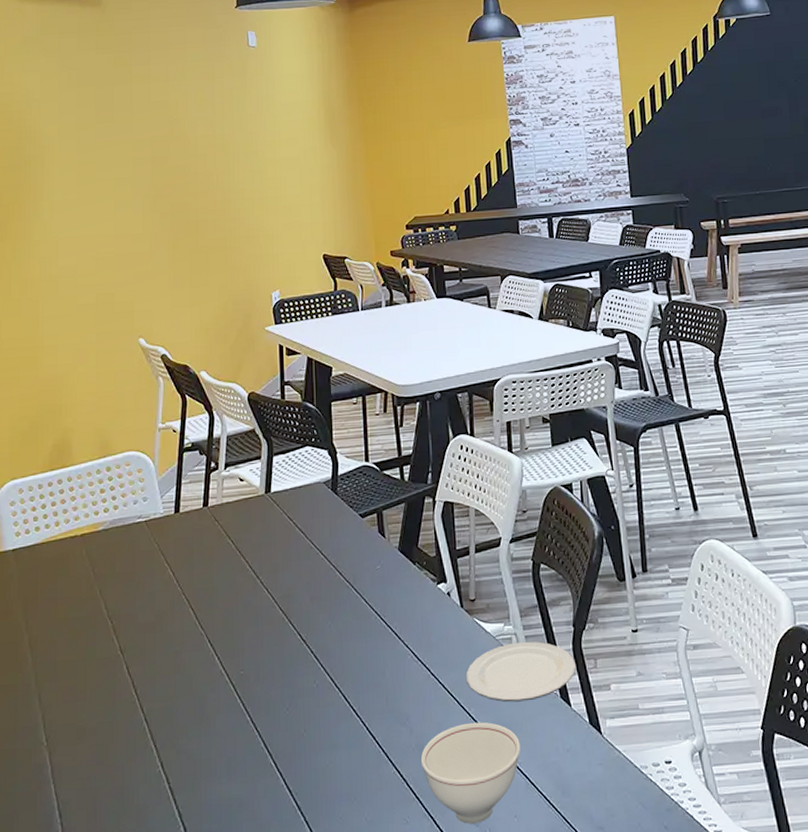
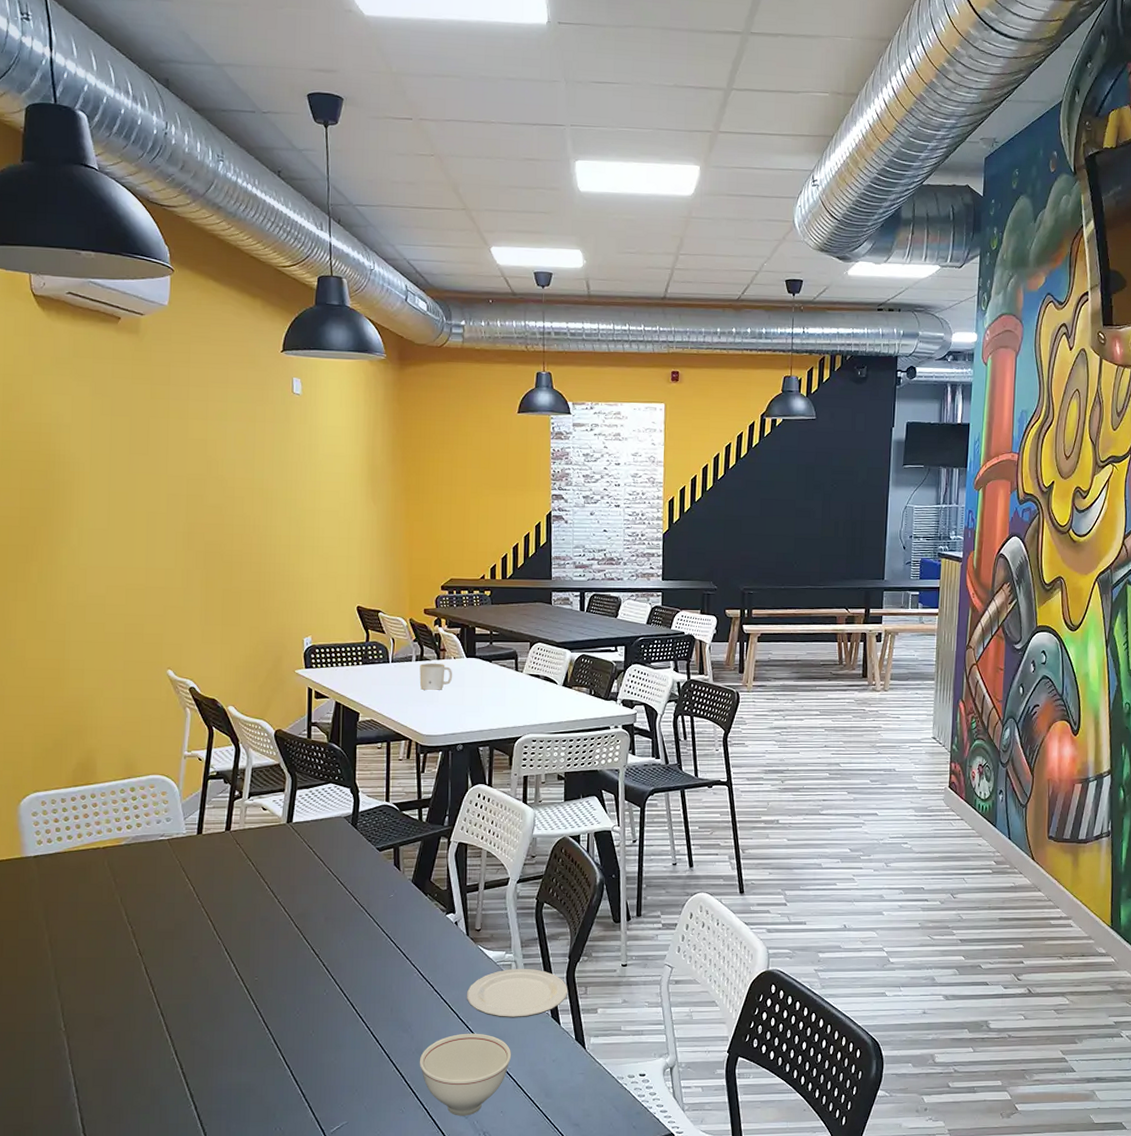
mug: none [390,306,425,338] -> present [419,663,453,691]

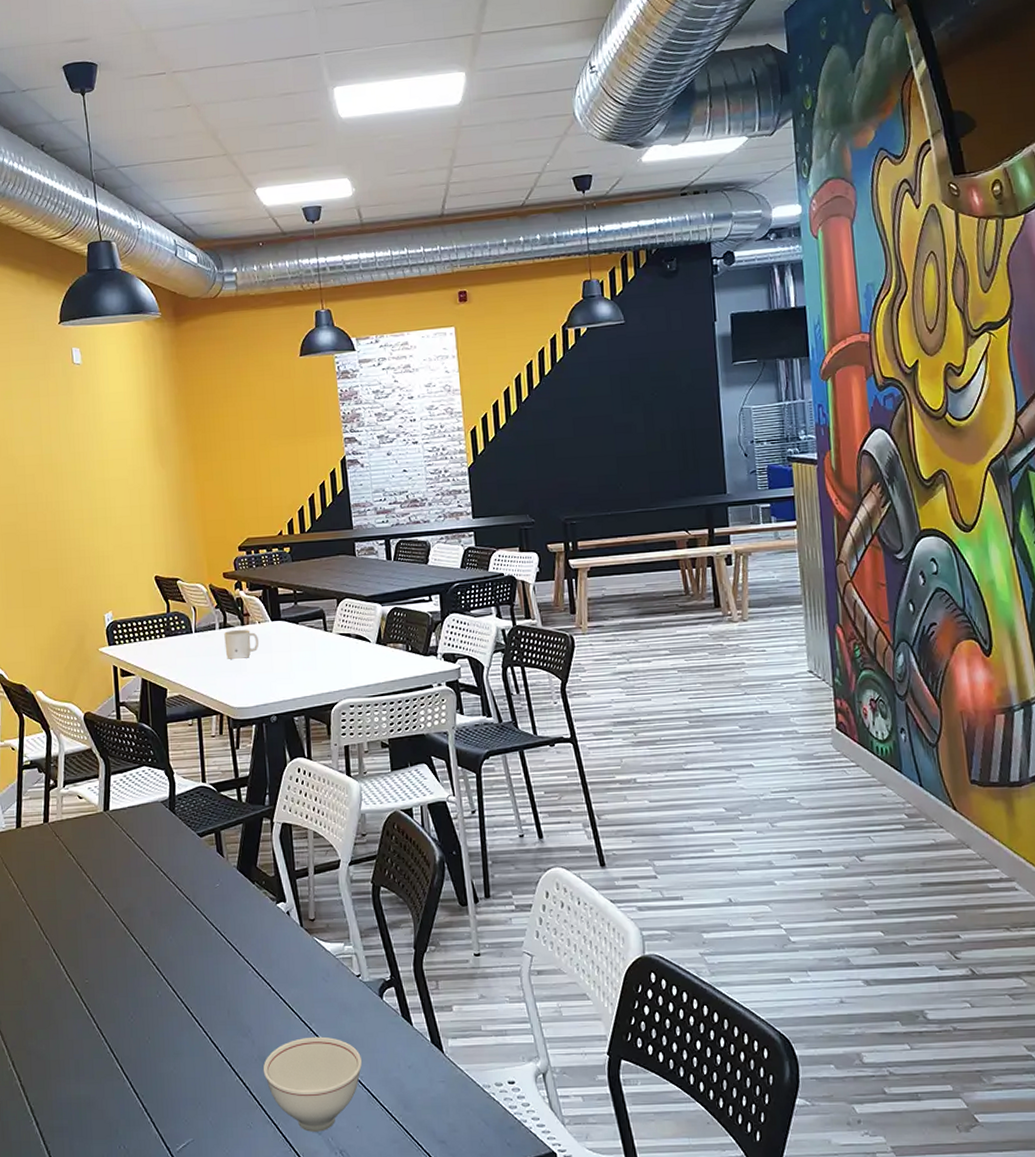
plate: present [467,968,569,1018] -> none [307,961,418,1019]

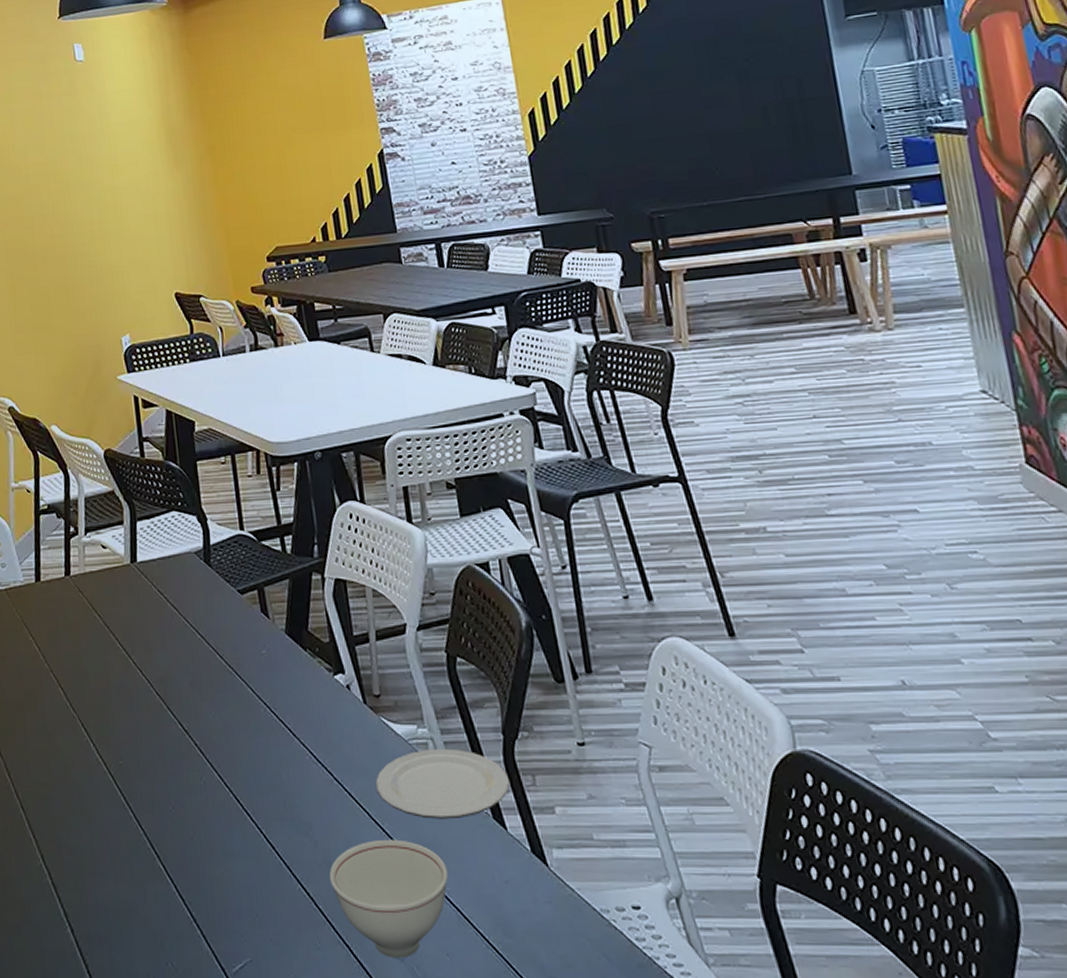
mug: present [224,629,260,660] -> none [256,351,297,387]
plate: none [307,961,418,1019] -> present [376,748,510,819]

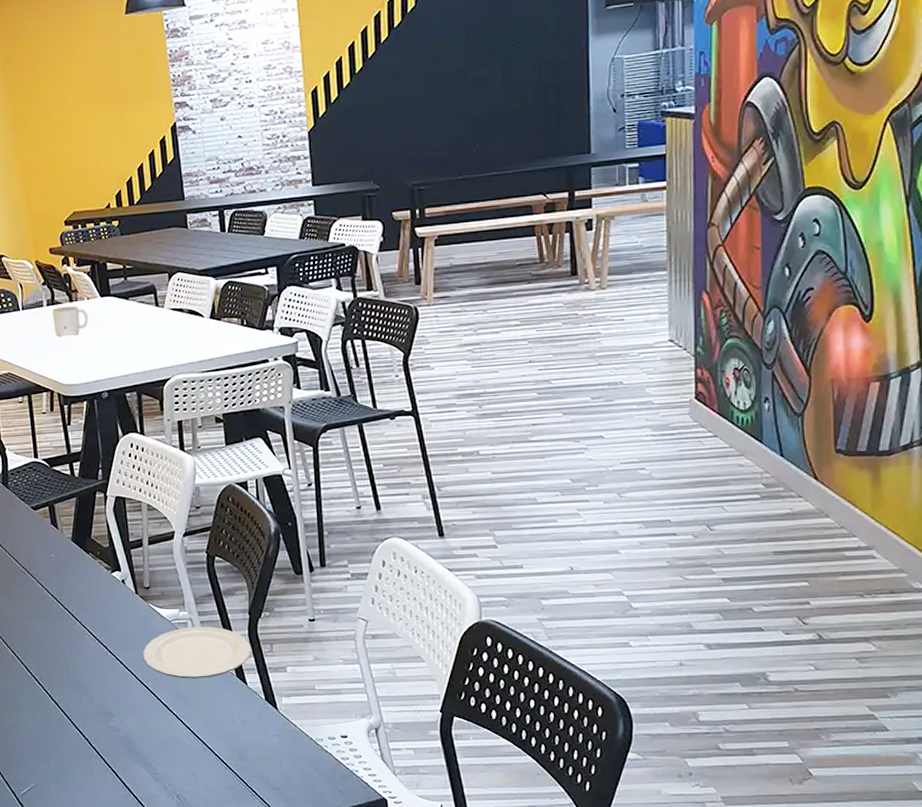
mug: none [256,351,297,387] -> present [52,305,89,337]
bowl: present [328,839,449,958] -> none [101,694,198,779]

